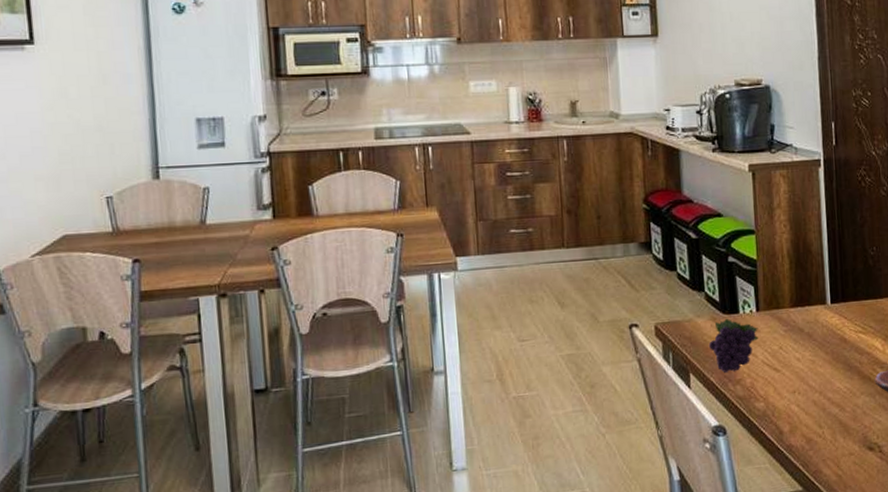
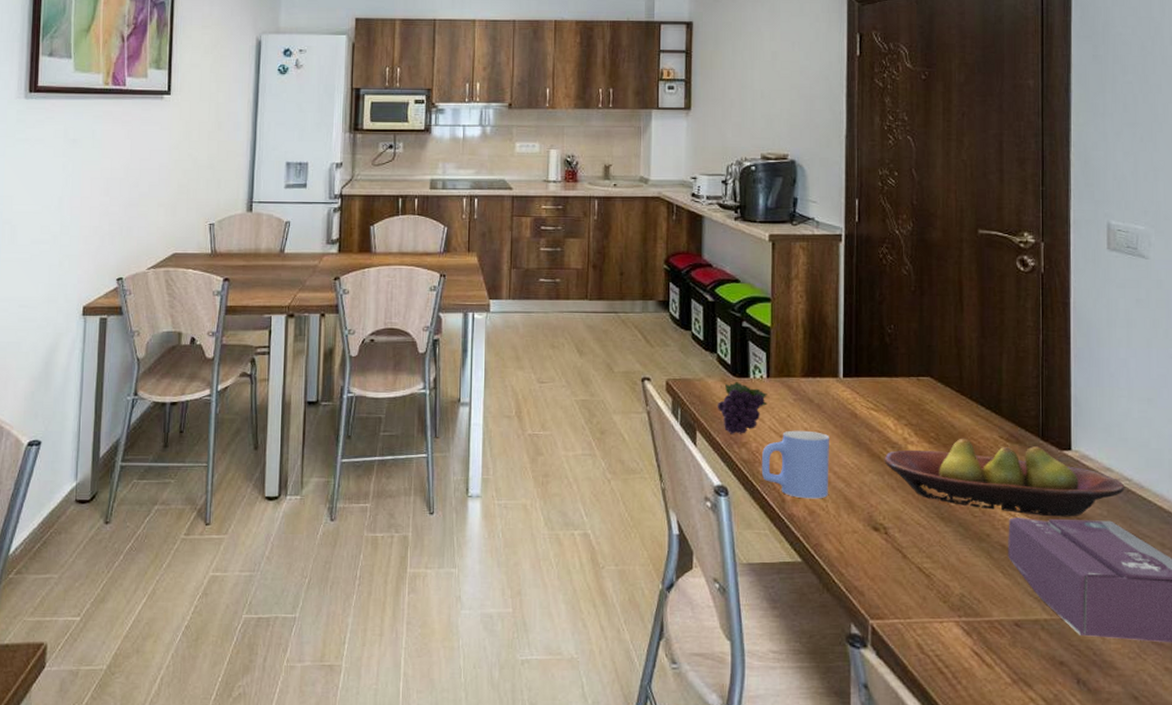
mug: none [756,360,824,428] -> present [761,430,829,499]

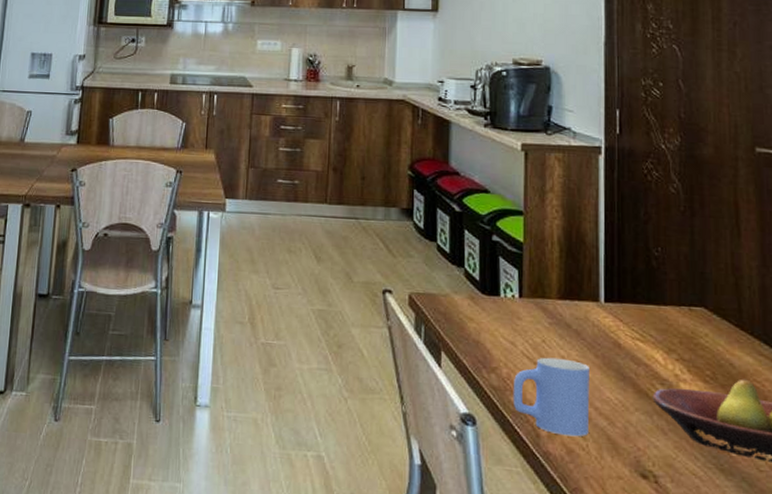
fruit: present [717,382,767,434] -> none [464,300,520,358]

